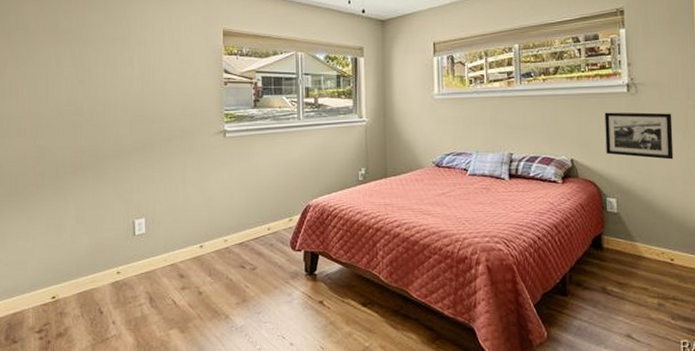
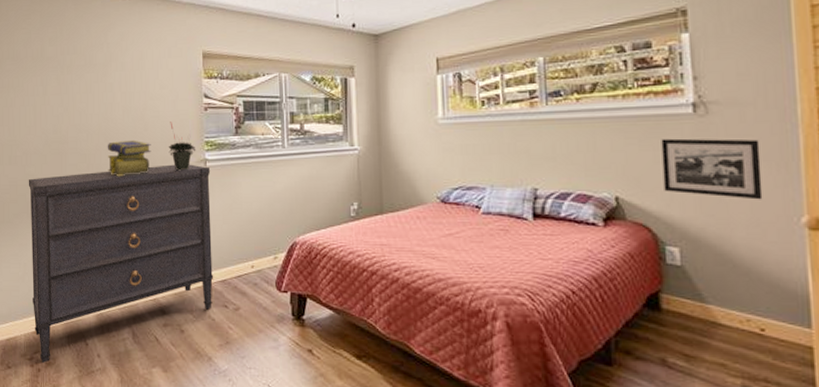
dresser: none [38,135,232,335] -> present [28,164,214,364]
stack of books: none [125,112,171,148] -> present [107,139,151,177]
potted plant: none [188,95,216,141] -> present [168,121,196,171]

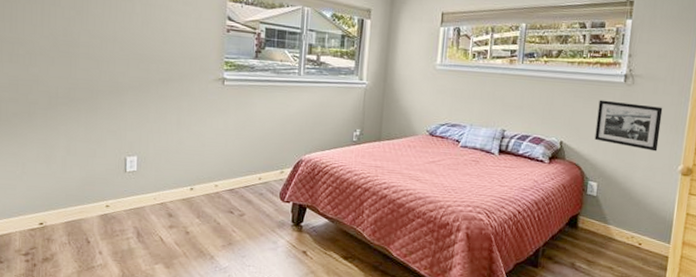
dresser: present [28,164,214,364] -> none [31,79,227,259]
stack of books: present [107,139,151,177] -> none [121,51,170,86]
potted plant: present [168,121,196,171] -> none [187,39,215,87]

